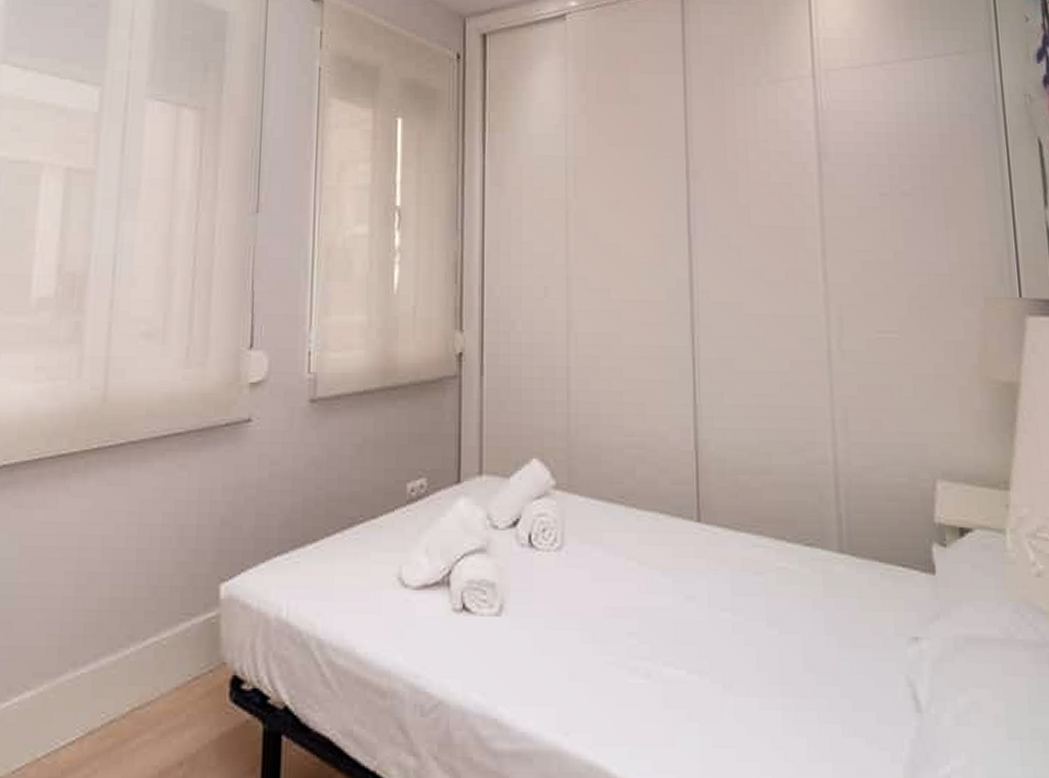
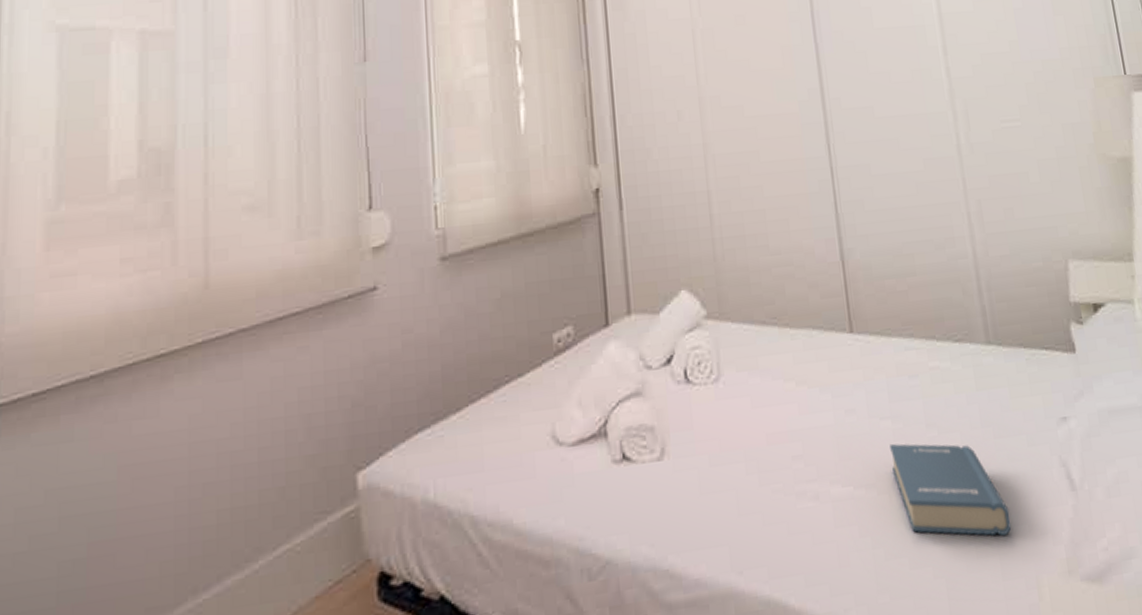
hardback book: none [728,635,848,746] -> present [890,443,1012,537]

